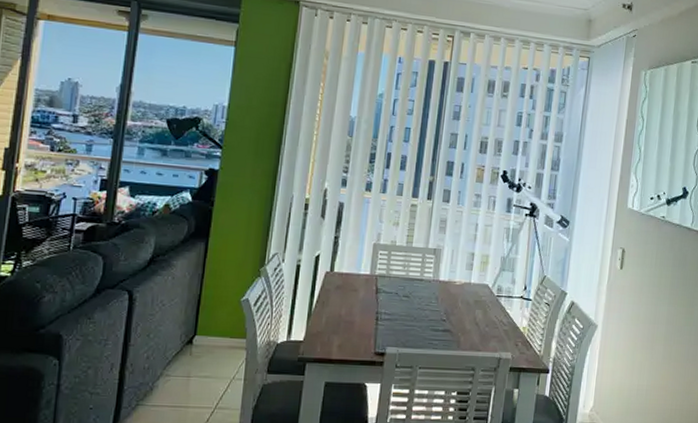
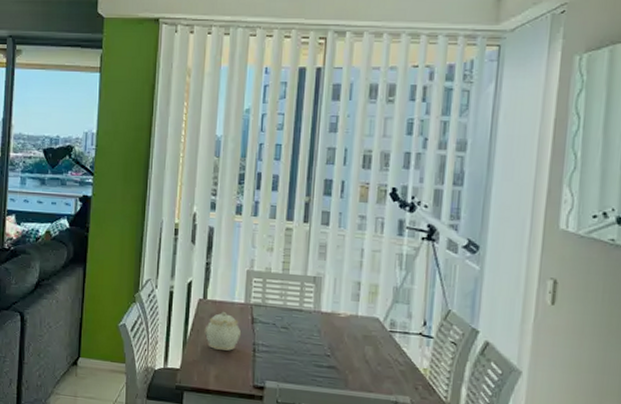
teapot: none [329,283,366,320] -> present [204,311,242,351]

